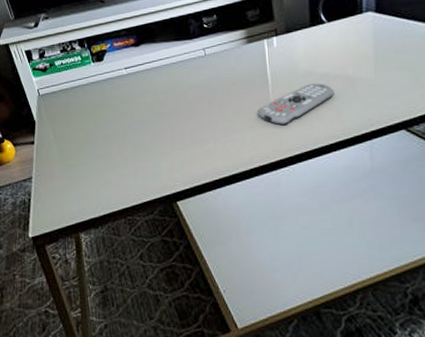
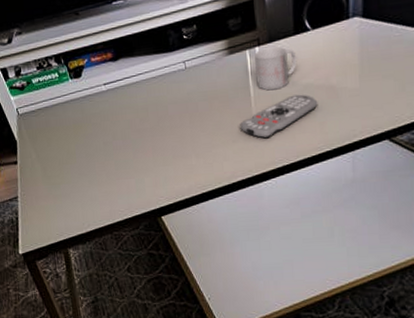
mug: none [271,37,314,79] -> present [253,46,297,91]

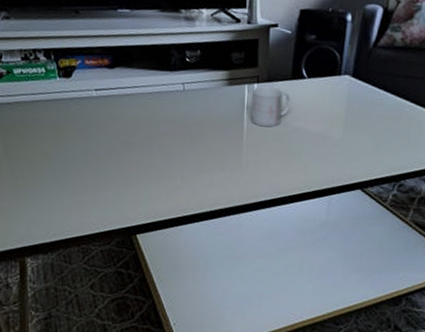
remote control: present [240,94,318,139] -> none [229,135,304,172]

